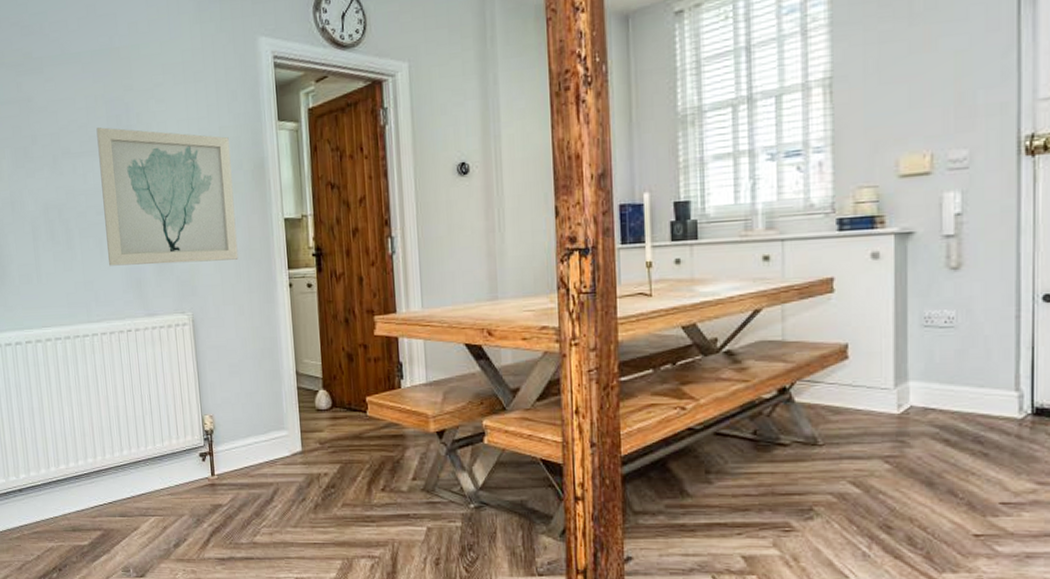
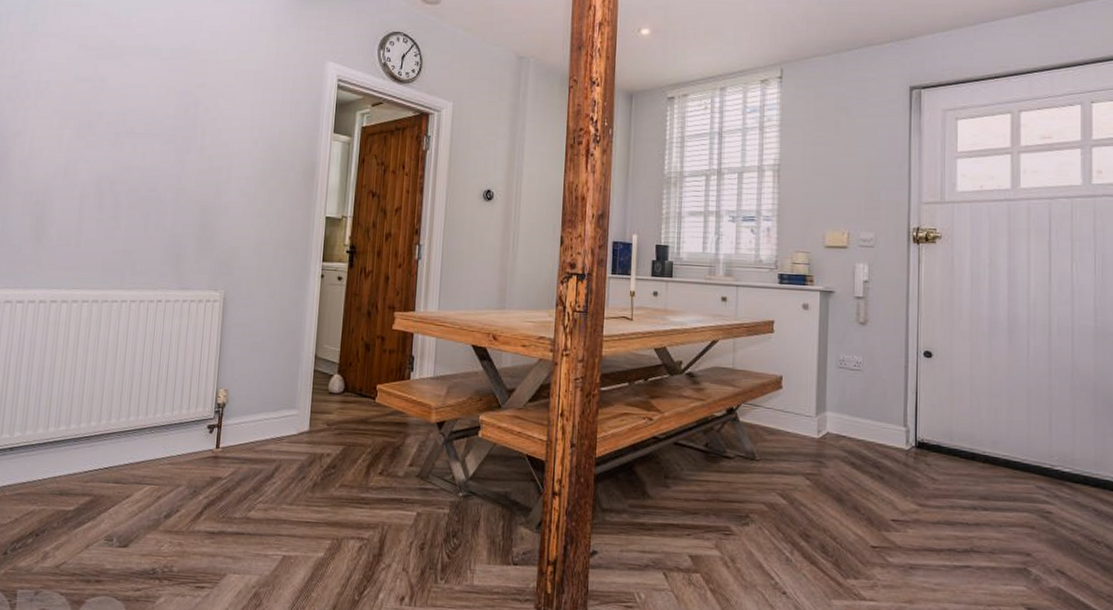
wall art: present [96,127,239,266] -> none [152,115,287,248]

